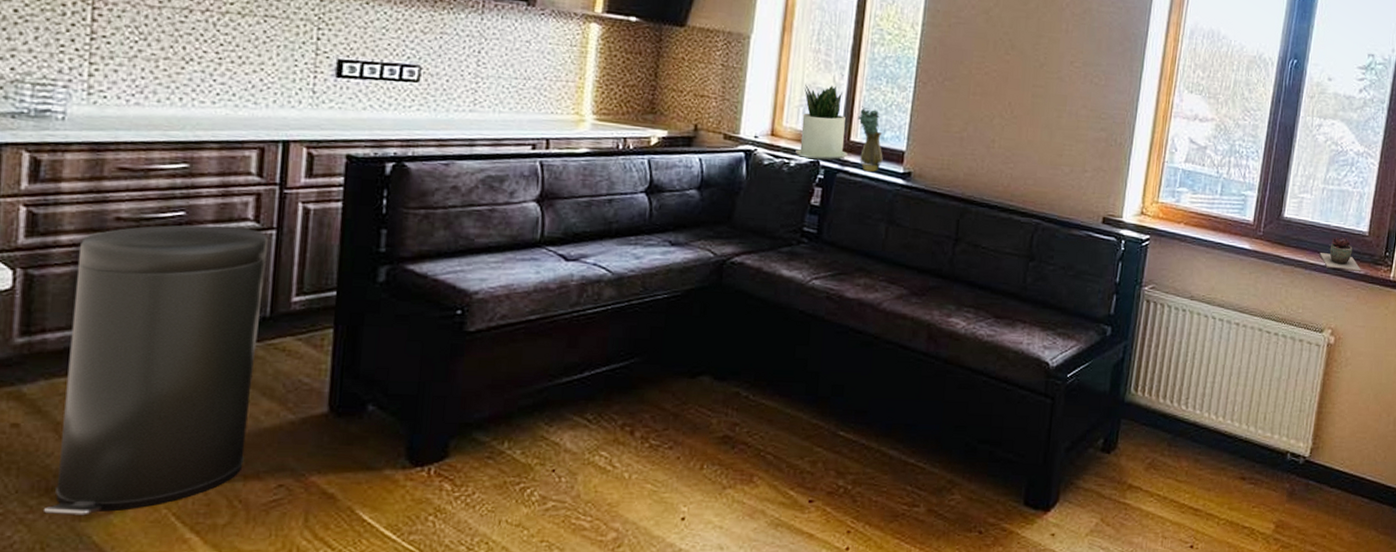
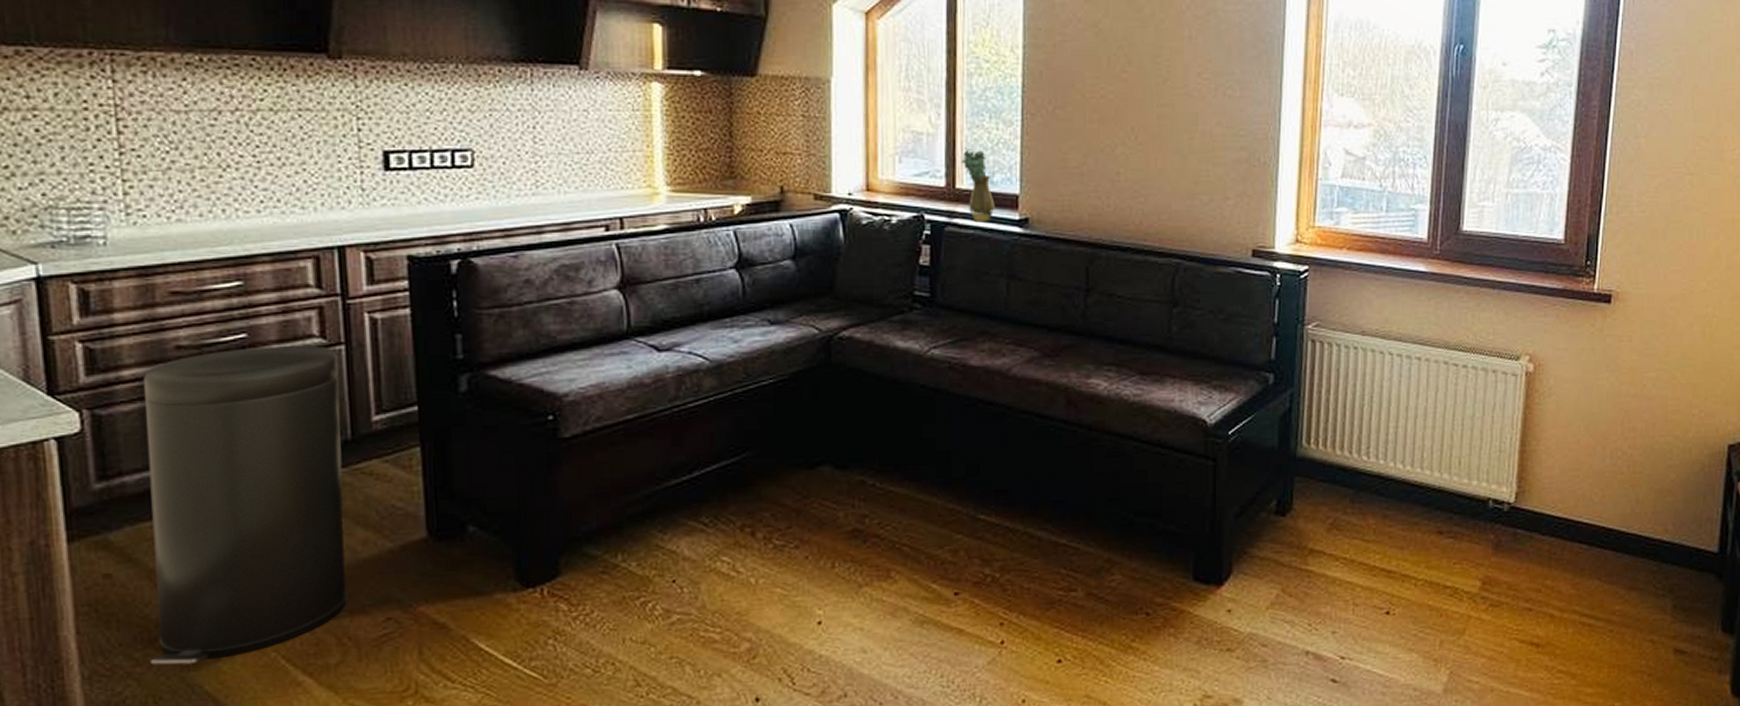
planter: present [795,84,847,160] -> none [896,127,954,214]
succulent plant: present [1319,236,1361,272] -> none [1508,247,1559,287]

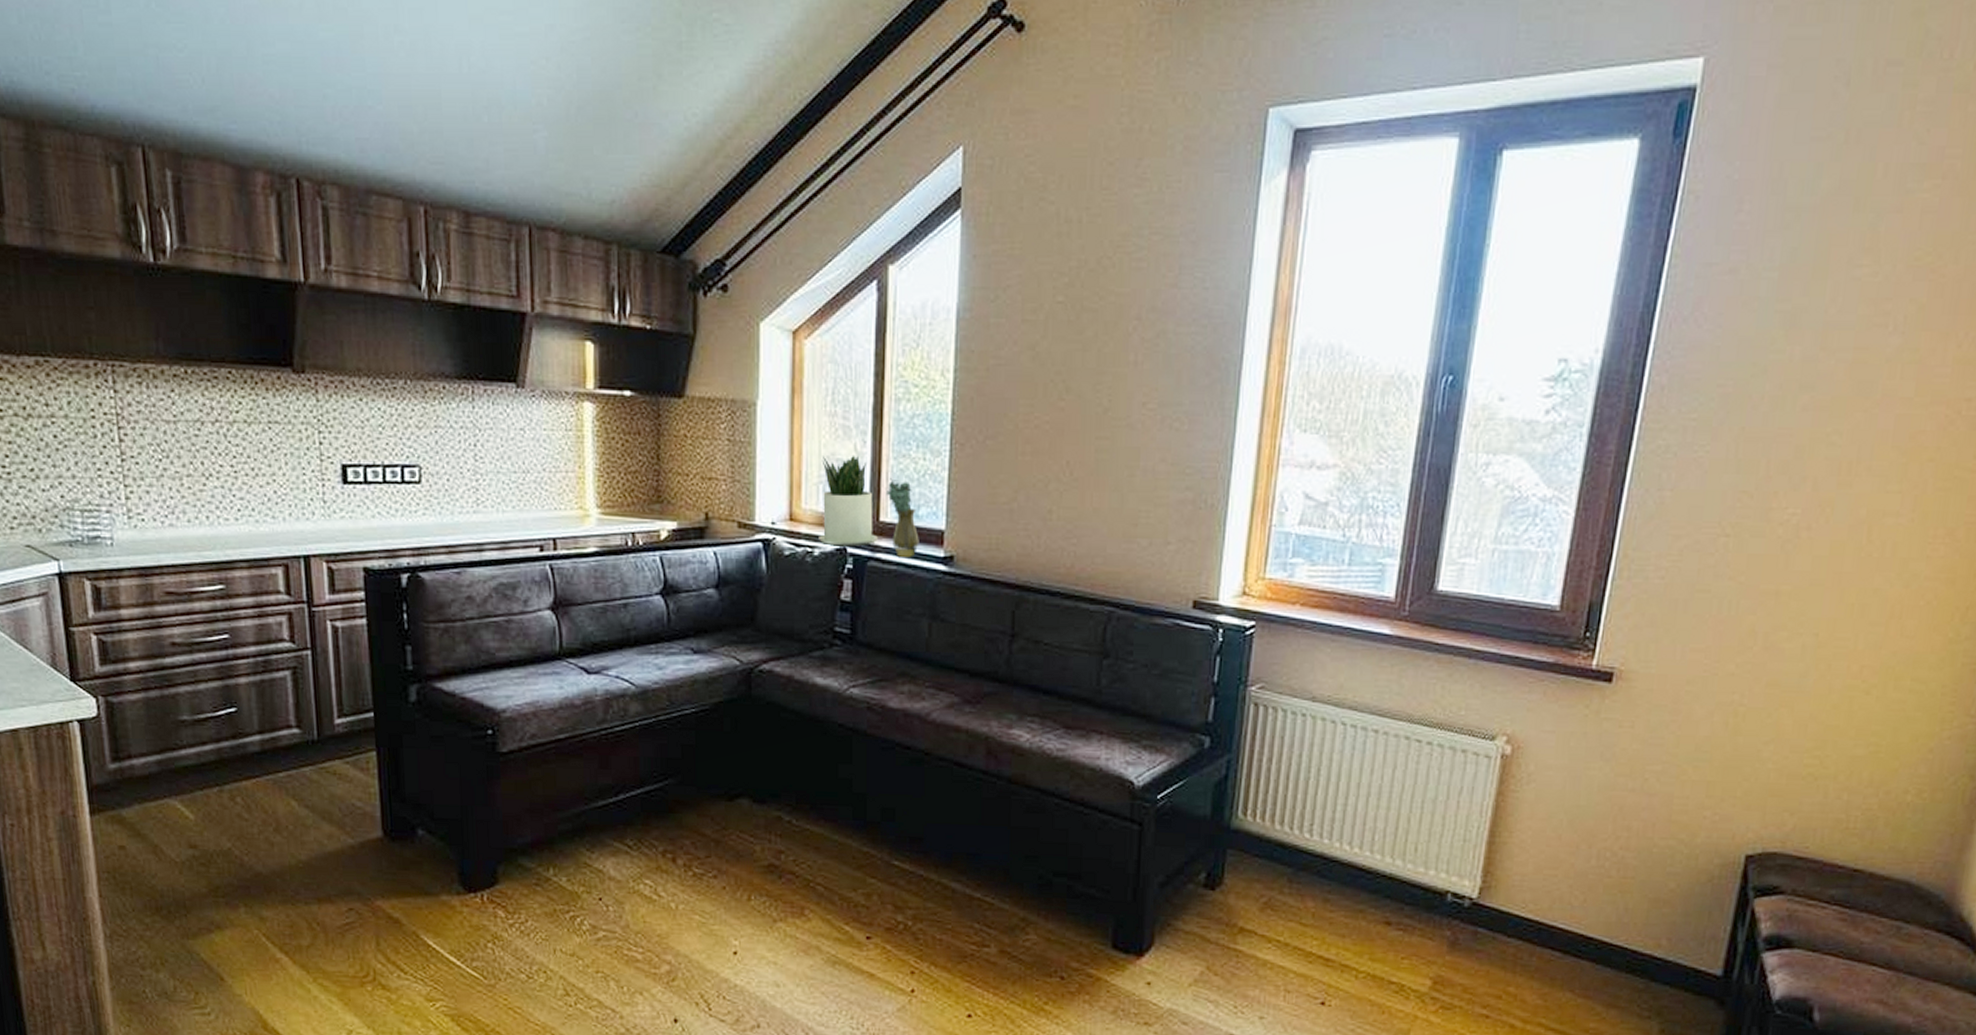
pedal bin: present [143,345,347,666] -> none [146,647,315,934]
planter: none [896,127,954,214] -> present [819,455,878,547]

